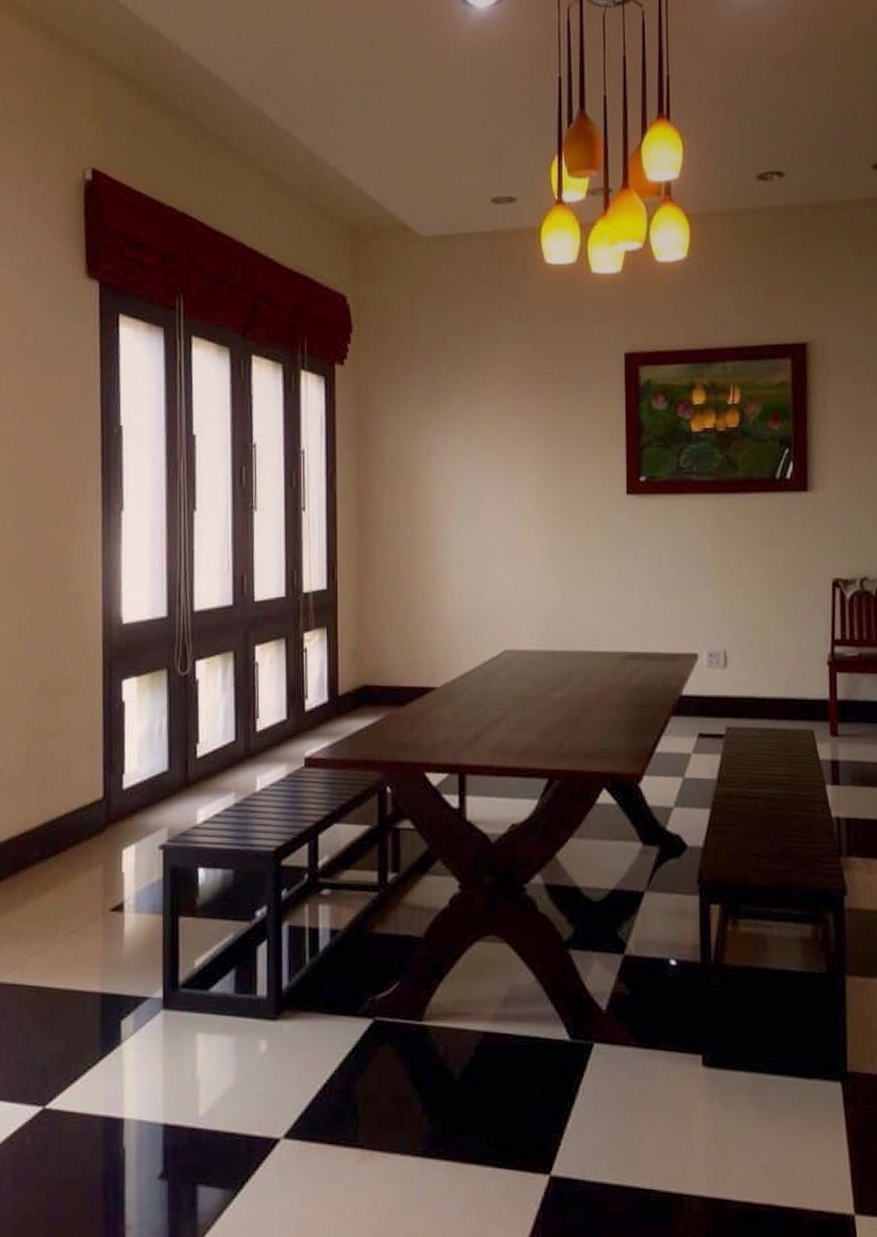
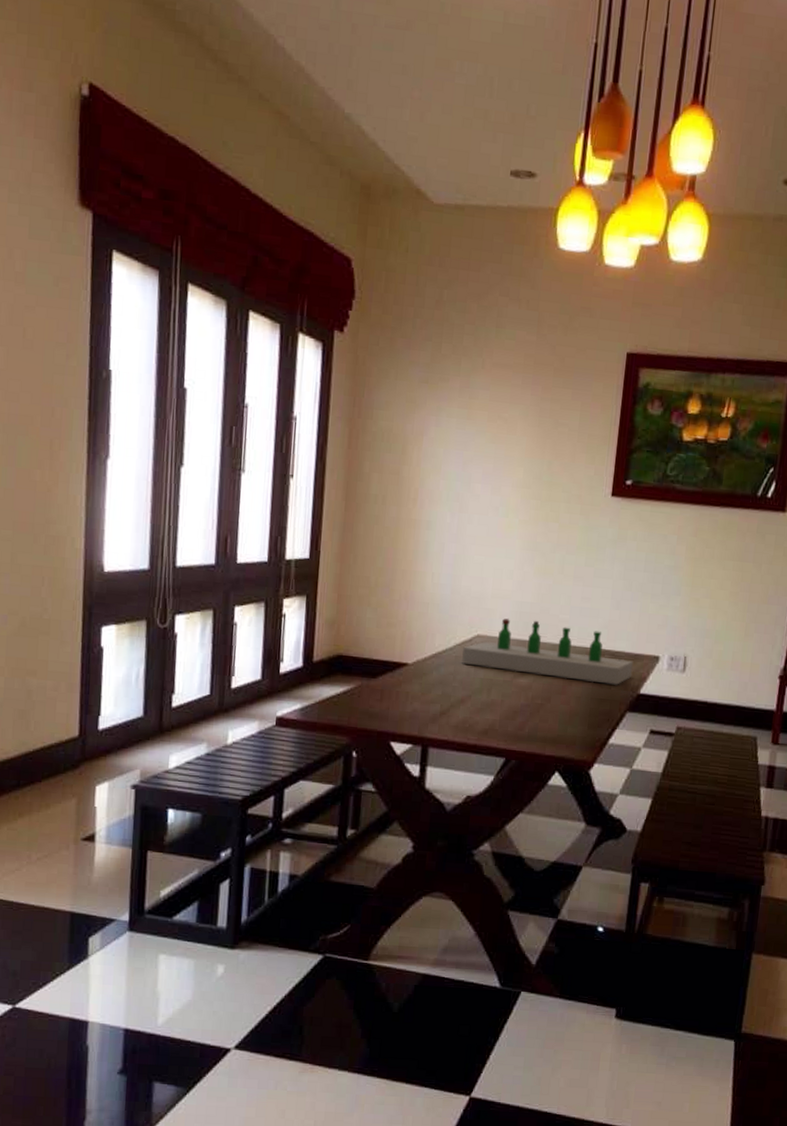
bottle: none [492,629,672,689] -> present [462,618,634,685]

